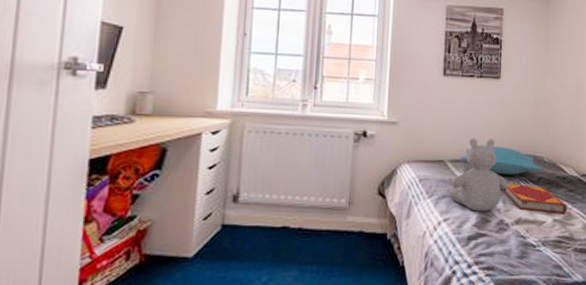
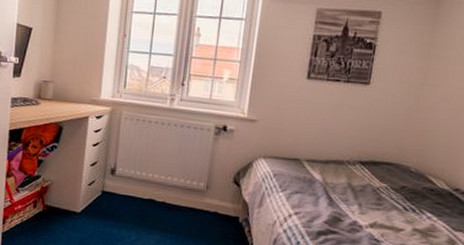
teddy bear: present [449,138,509,212] -> none [302,141,368,212]
pillow: present [459,145,542,175] -> none [316,150,407,181]
hardback book: present [502,183,567,214] -> none [359,188,432,226]

